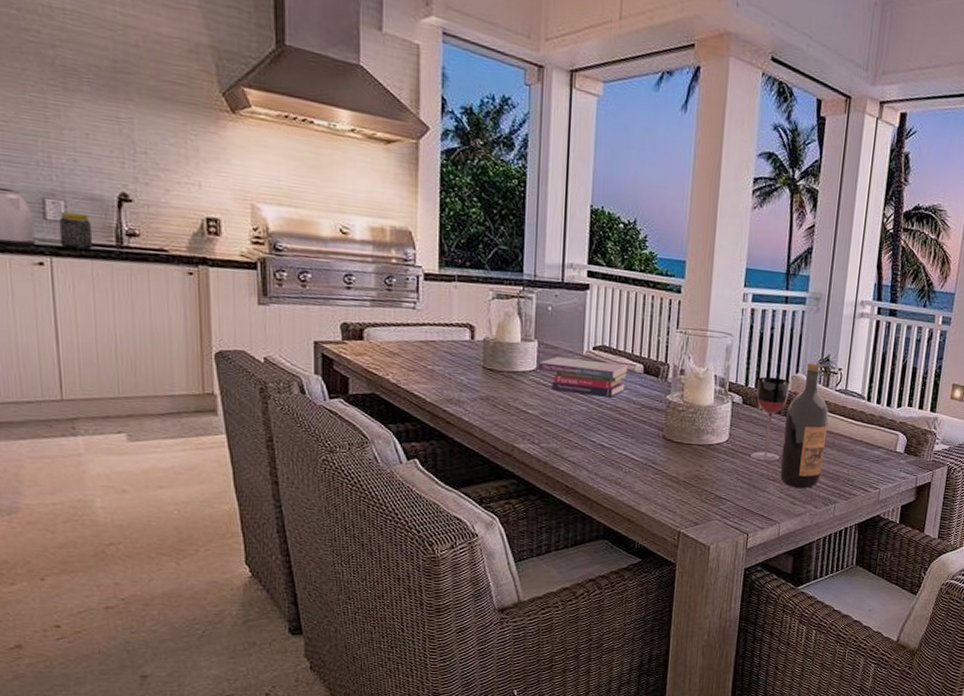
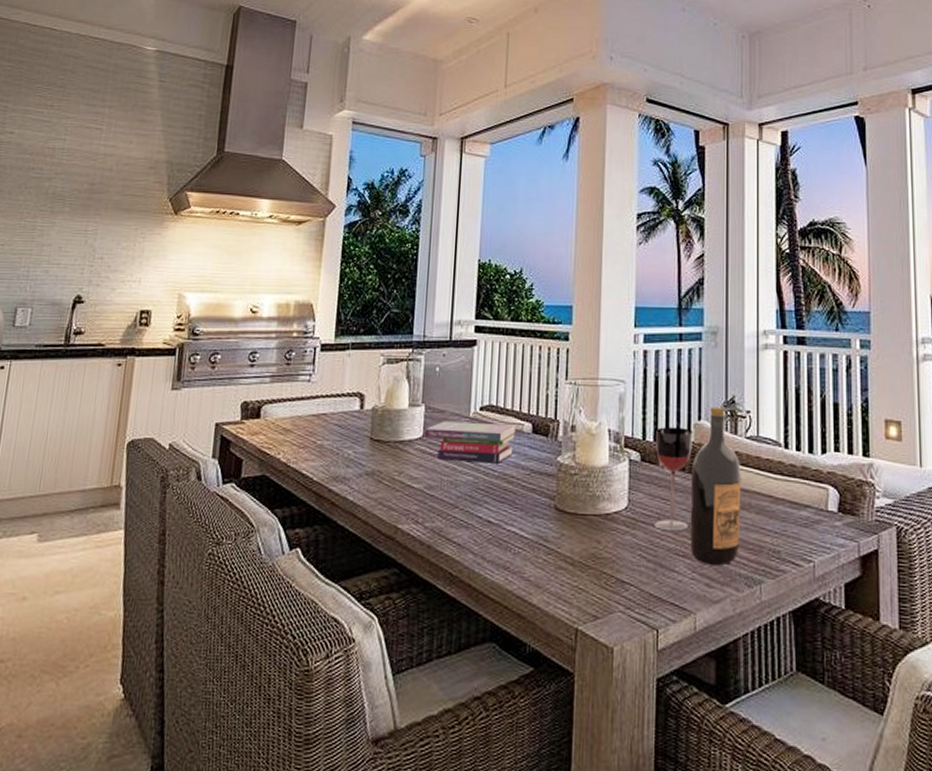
jar: present [58,211,94,251] -> none [20,317,49,351]

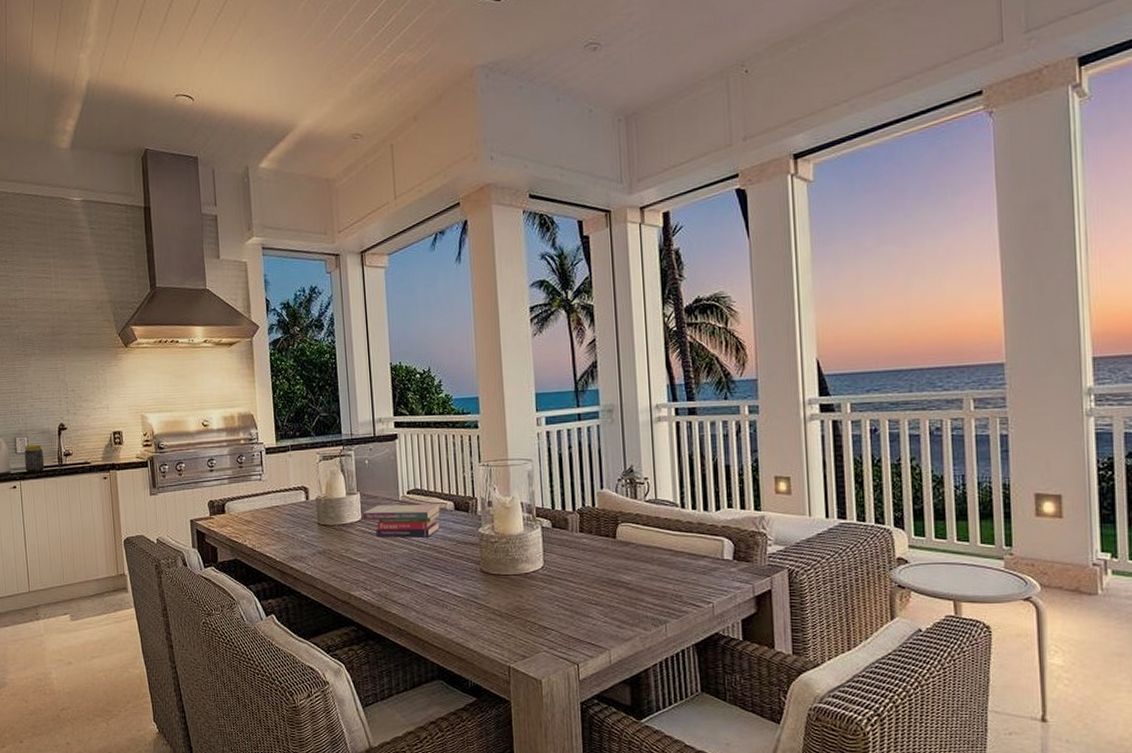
jar: none [20,317,49,351] -> present [24,444,45,473]
wineglass: present [654,427,693,532] -> none [563,496,600,585]
wine bottle: present [690,406,741,565] -> none [597,476,645,610]

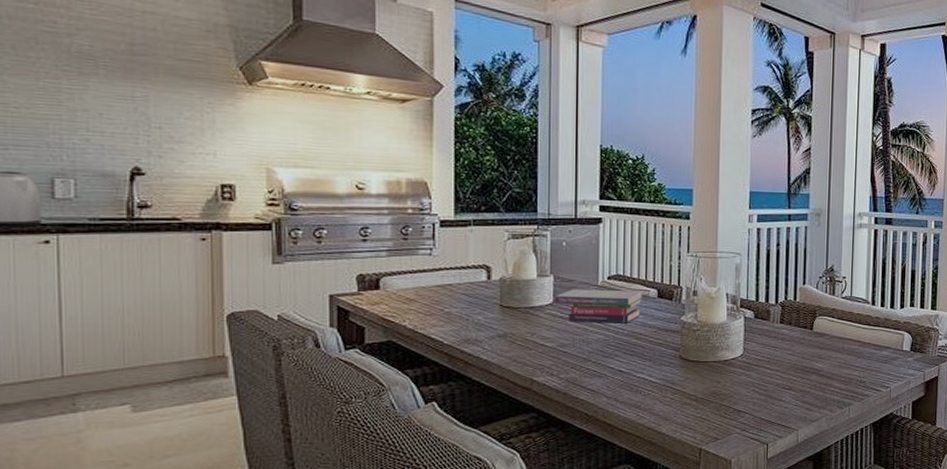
jar: present [24,444,45,473] -> none [67,189,103,225]

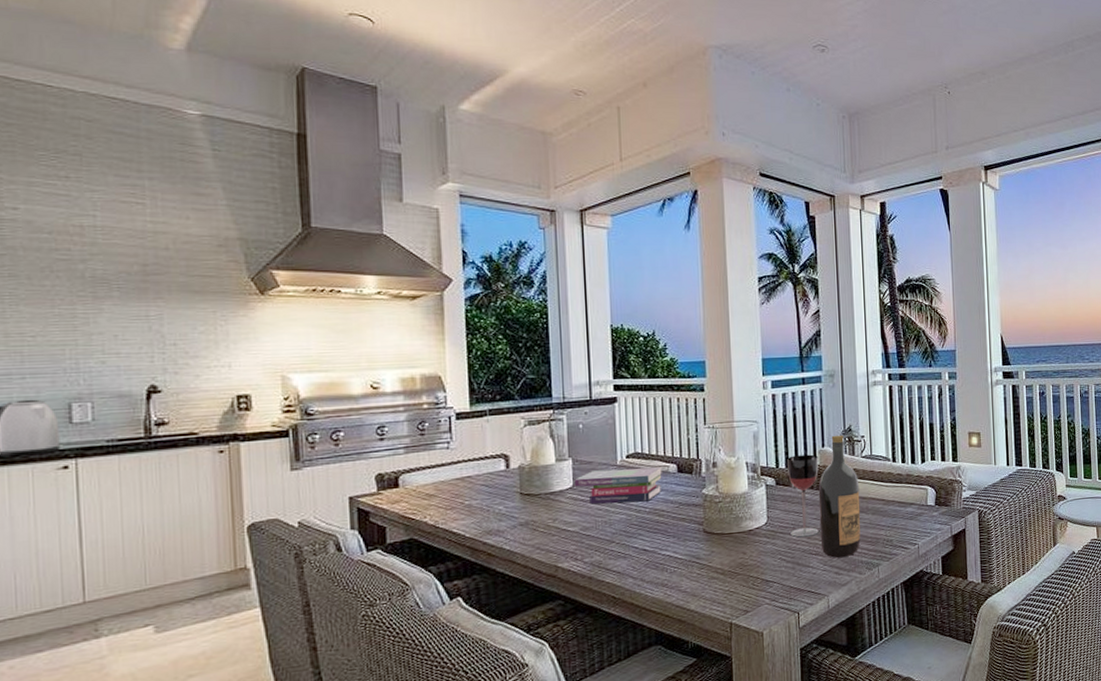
wineglass: none [765,291,798,371] -> present [787,454,820,538]
wine bottle: none [794,274,837,394] -> present [818,435,861,558]

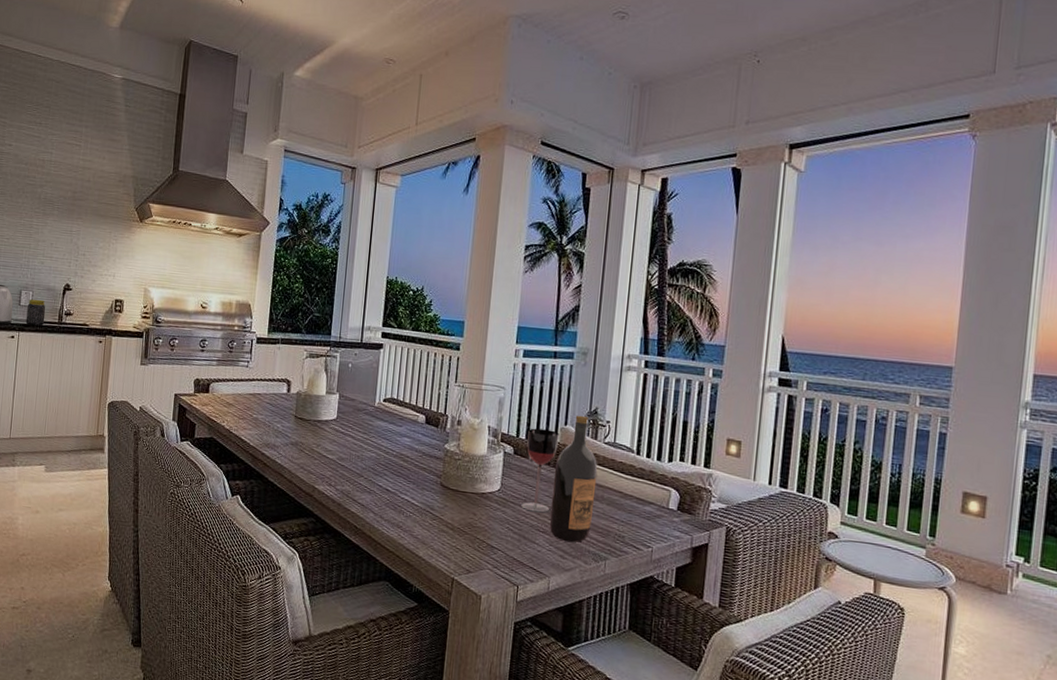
jar: none [85,411,121,448] -> present [25,299,46,327]
books: present [574,467,662,505] -> none [337,407,412,445]

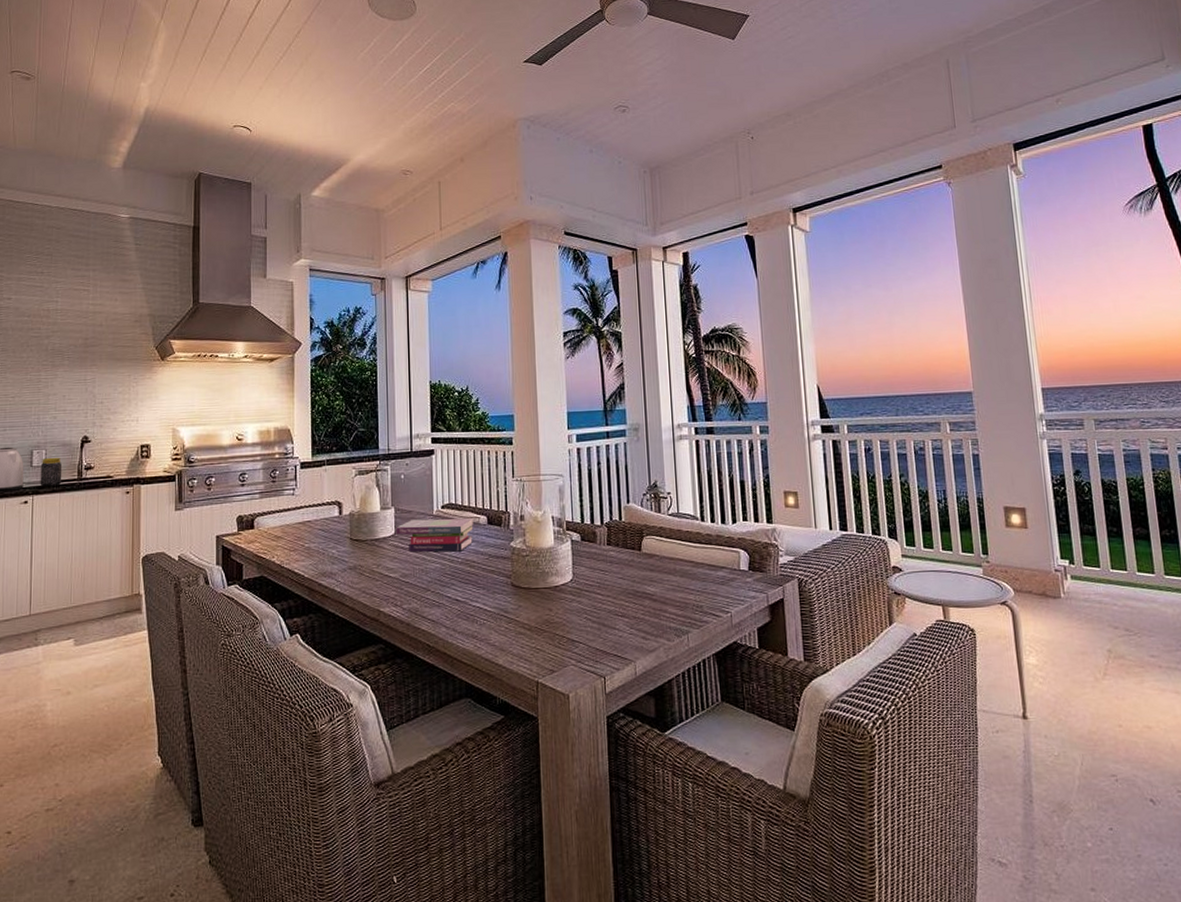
books: none [337,407,412,445] -> present [396,518,473,552]
wineglass: present [521,428,559,513] -> none [592,510,626,597]
wine bottle: present [549,415,598,542] -> none [624,491,668,621]

